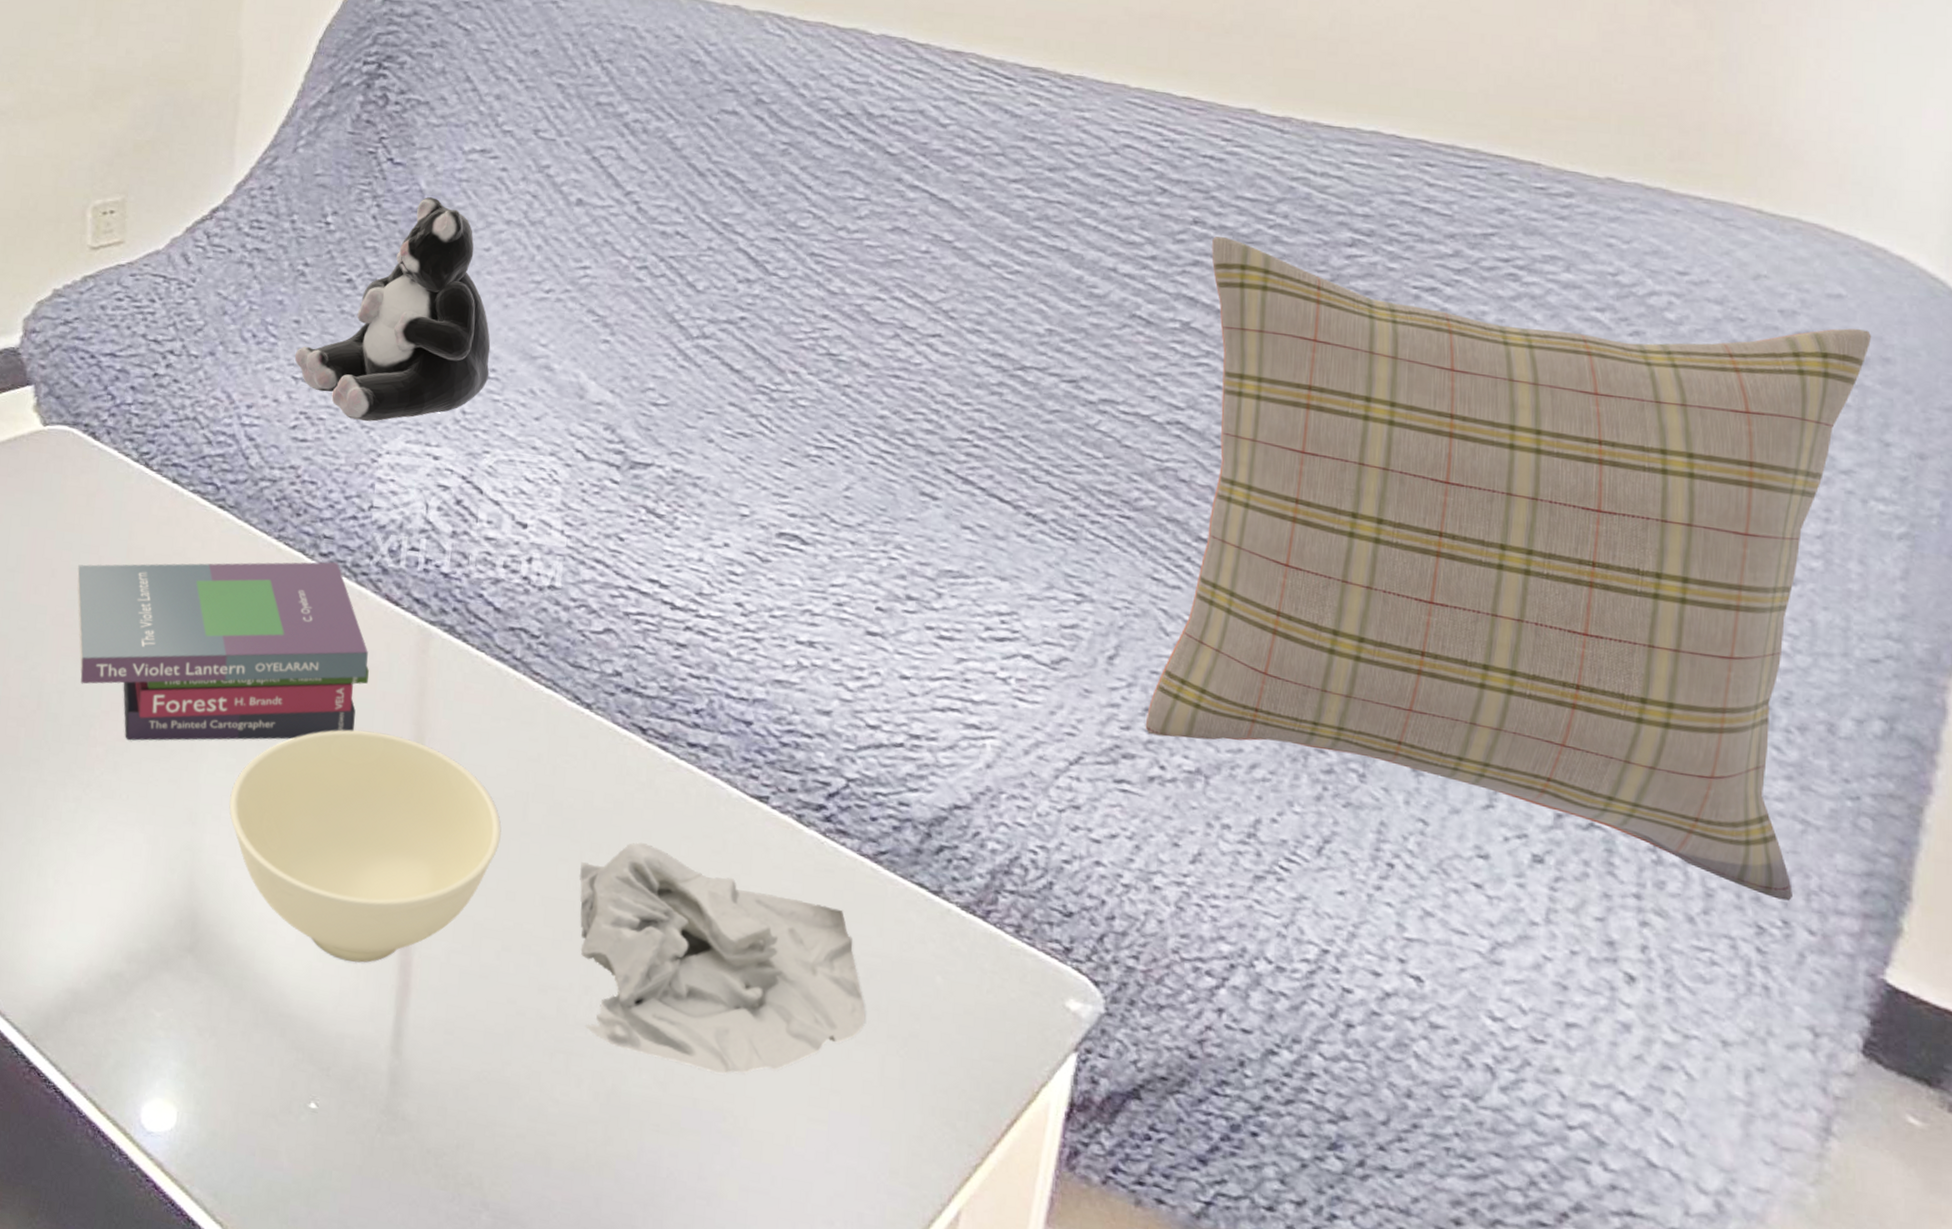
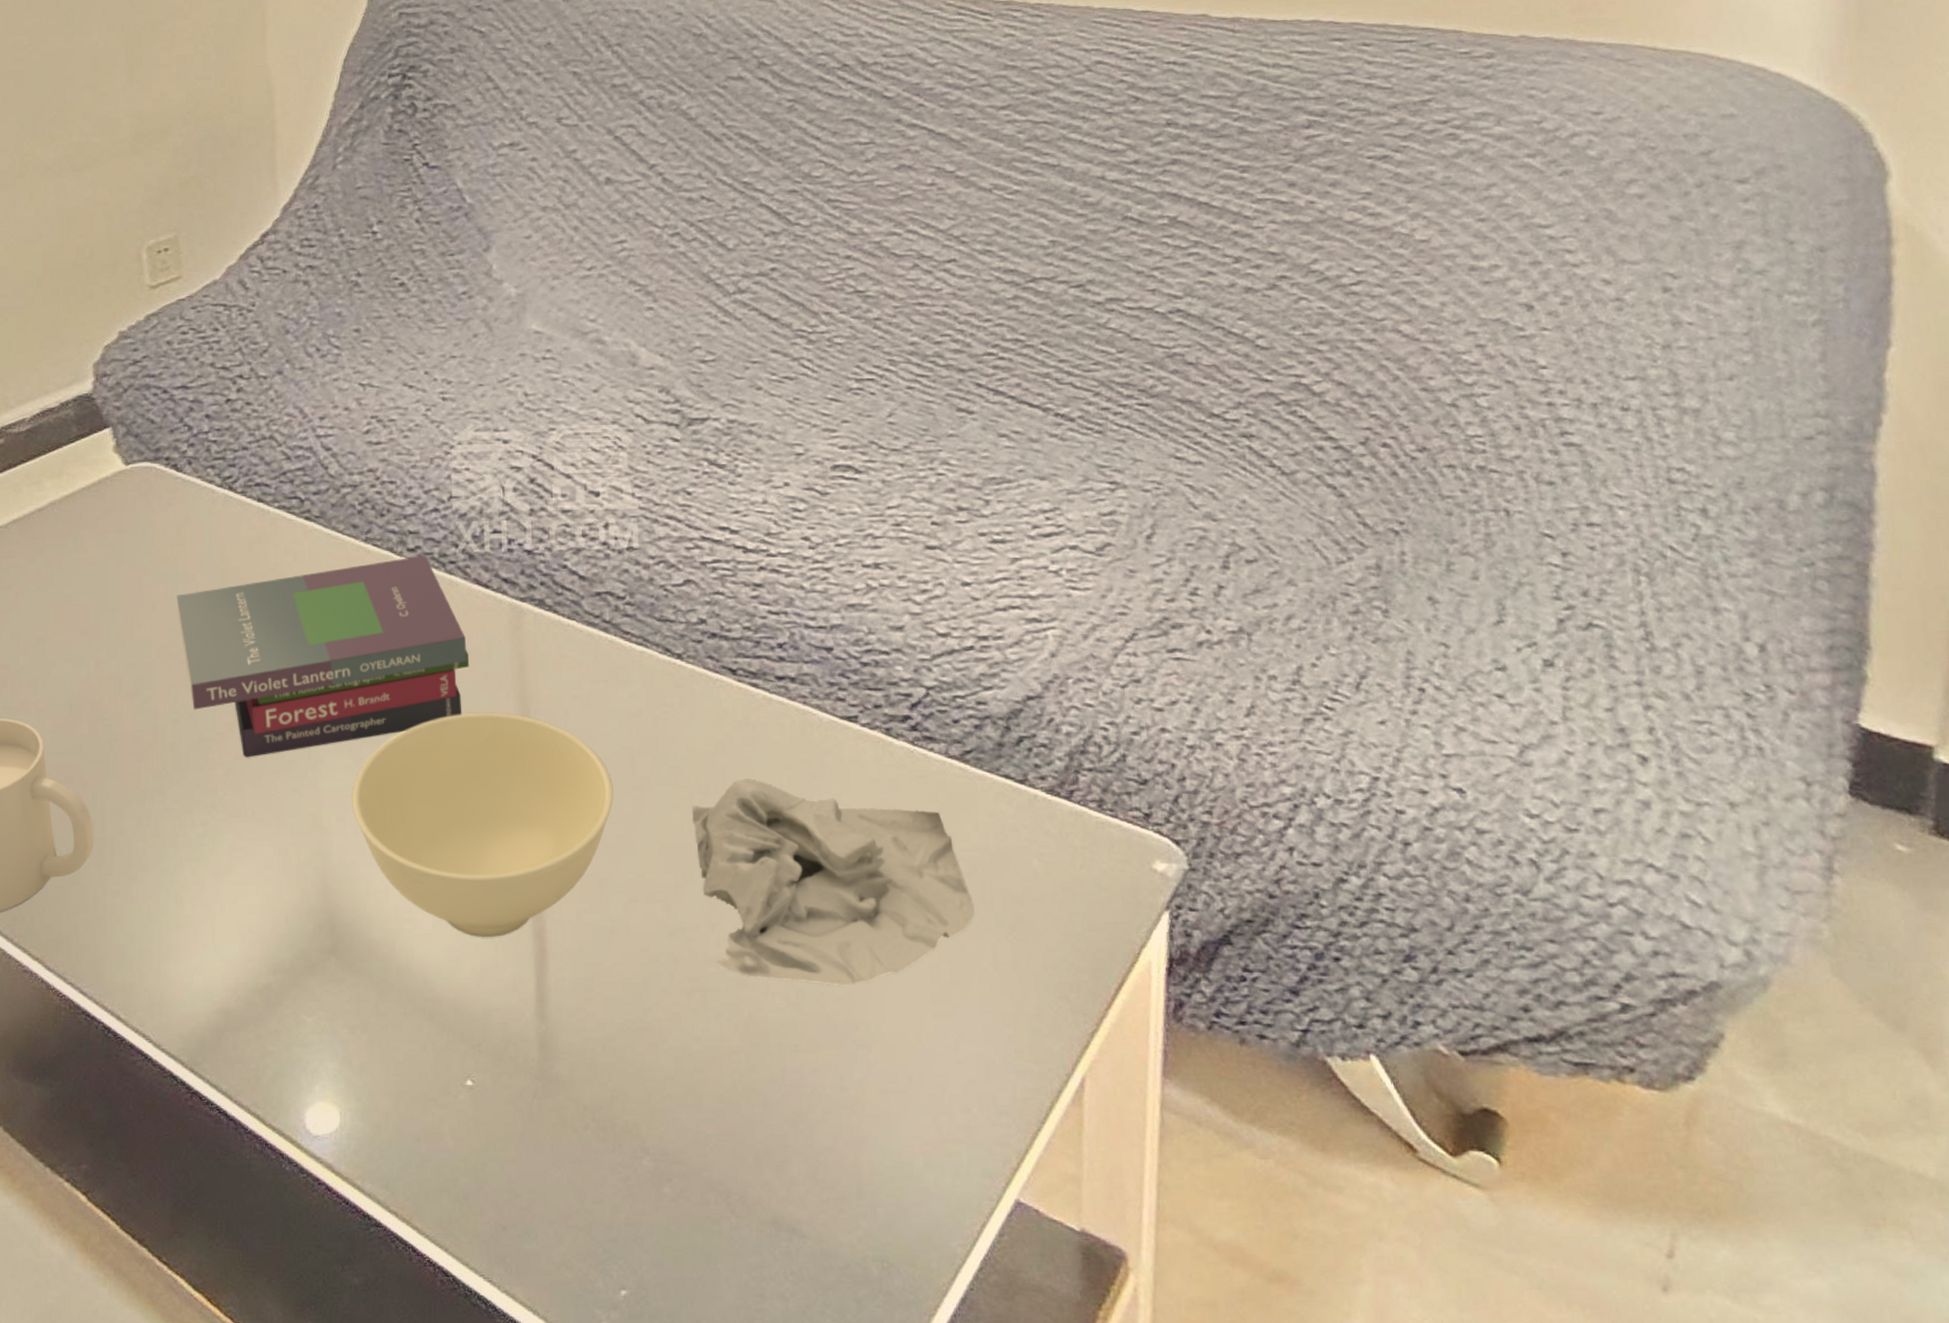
plush toy: present [294,197,491,422] -> none [359,195,546,417]
pillow: present [1145,237,1872,901] -> none [1186,135,1770,666]

